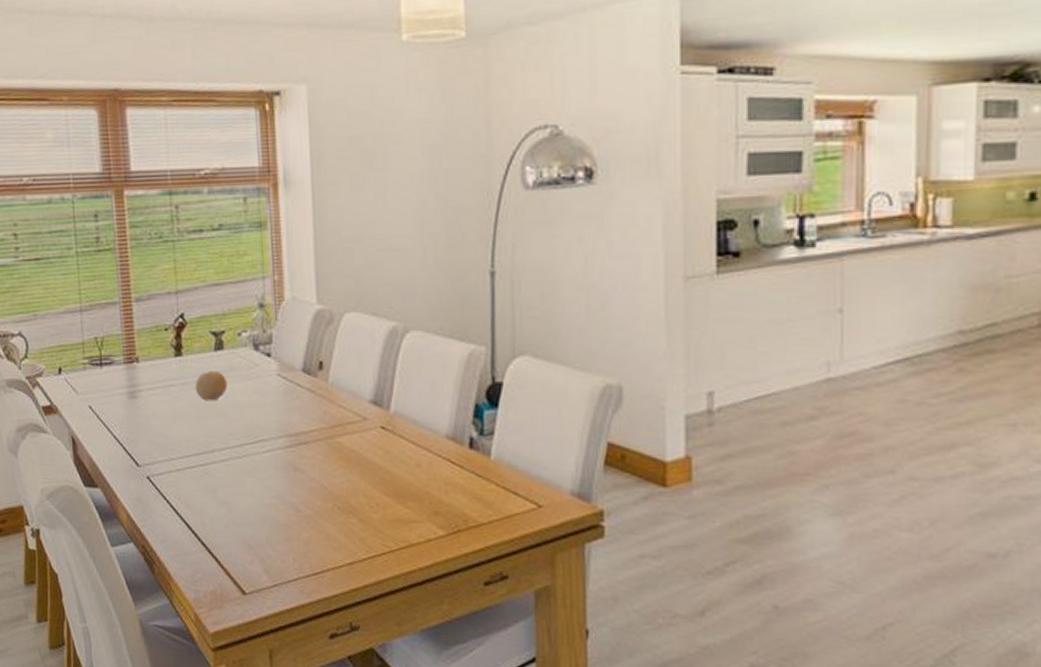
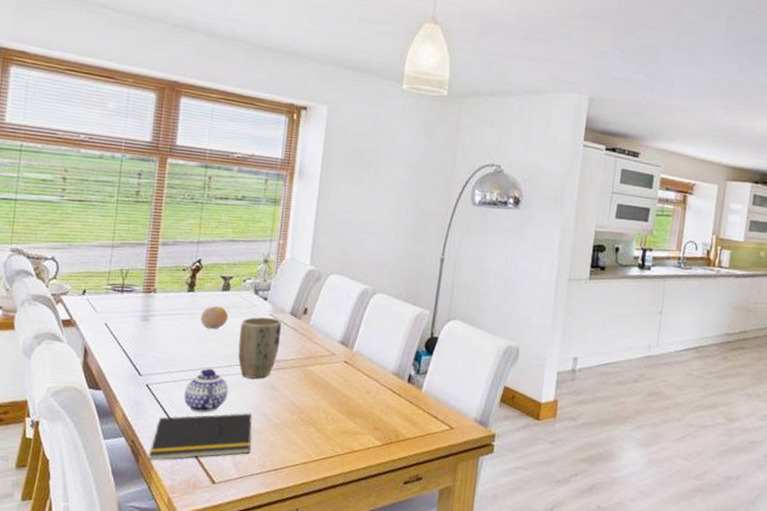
notepad: none [164,503,282,570] -> present [149,412,253,461]
teapot: none [192,450,243,506] -> present [184,368,229,413]
plant pot: none [244,378,296,460] -> present [238,317,282,379]

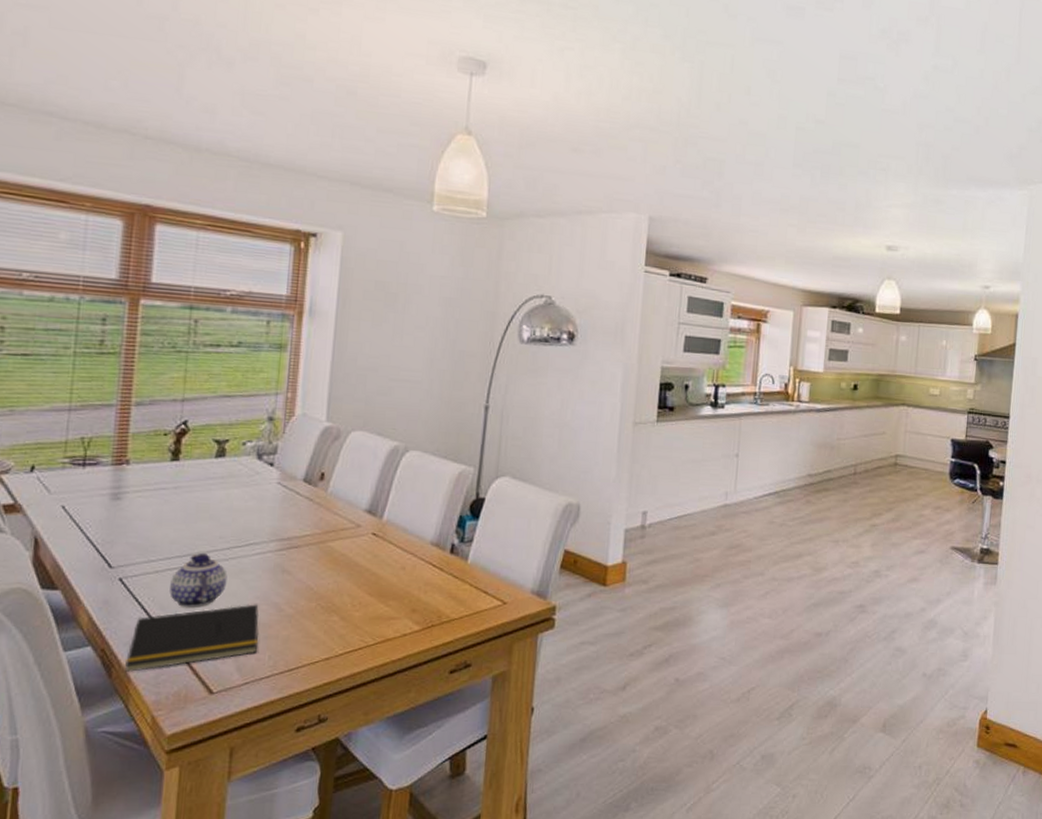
fruit: present [200,305,229,330] -> none [188,476,225,506]
plant pot: present [238,317,282,379] -> none [238,486,293,563]

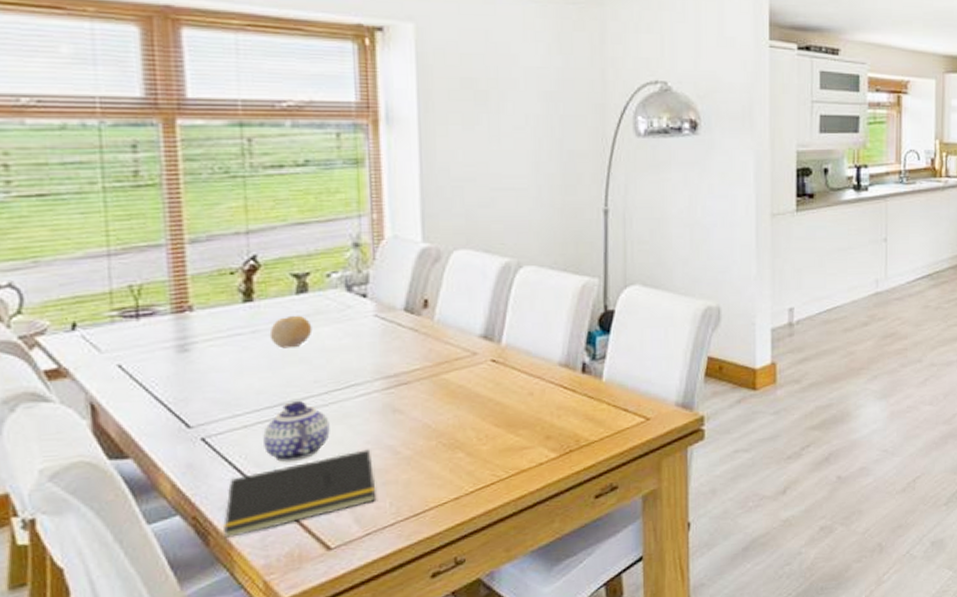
fruit: none [188,476,225,506] -> present [269,315,313,349]

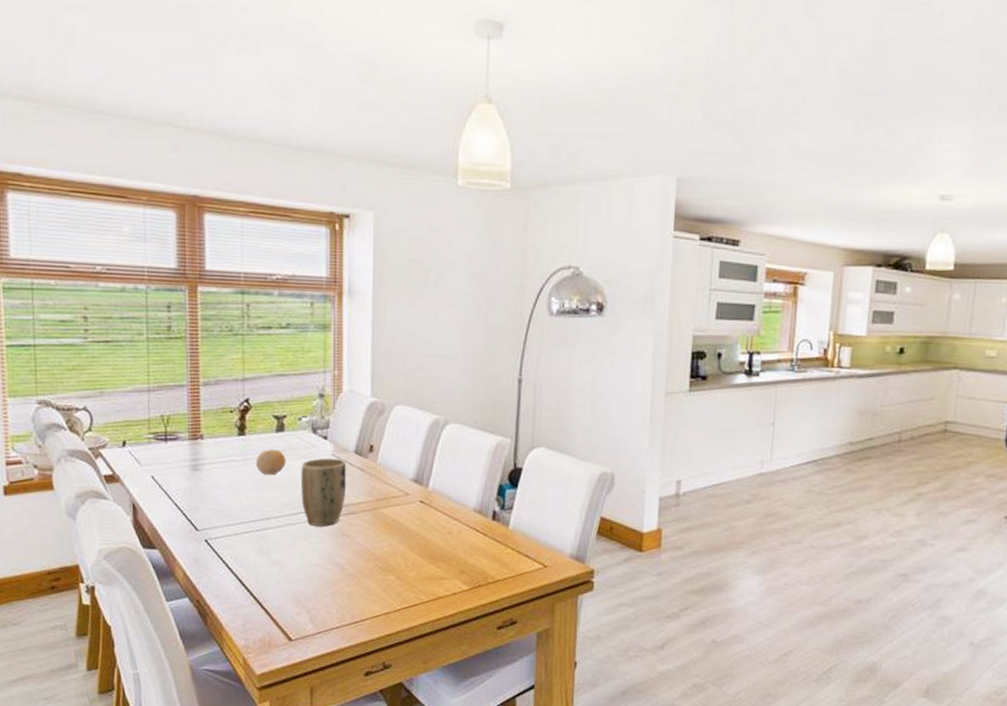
notepad: present [223,449,377,540] -> none [217,563,327,621]
teapot: present [263,400,330,462] -> none [248,518,295,566]
plant pot: none [333,319,396,405] -> present [300,458,347,527]

